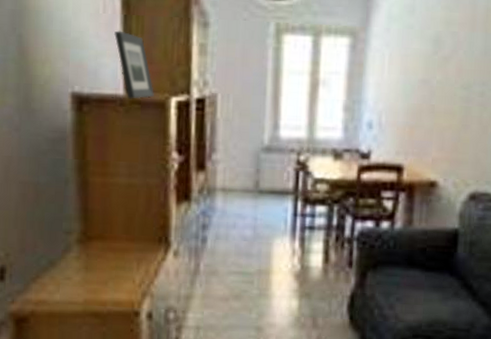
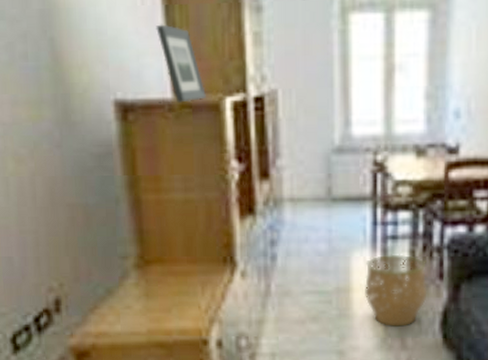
basket: none [282,242,338,308] -> present [364,254,427,327]

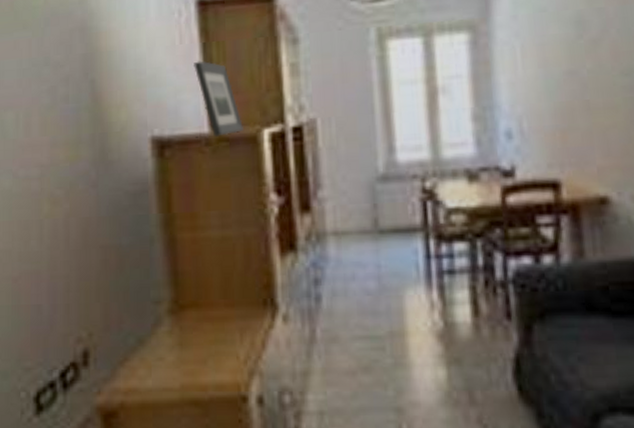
basket: present [364,254,427,327] -> none [420,291,495,377]

